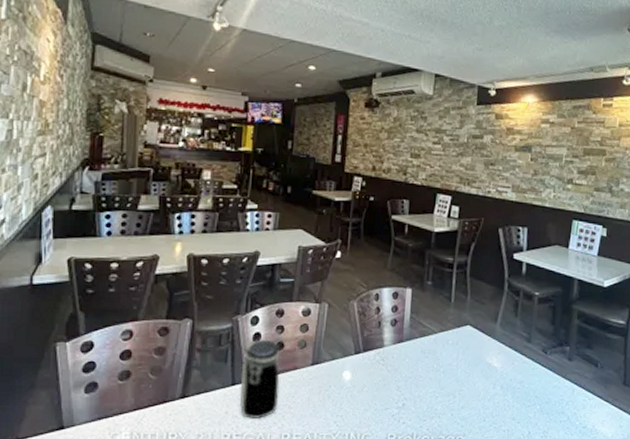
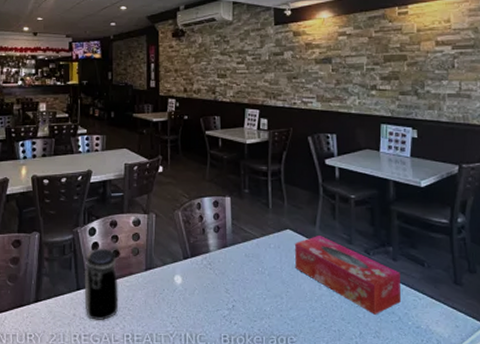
tissue box: none [472,333,574,414] -> present [295,236,400,315]

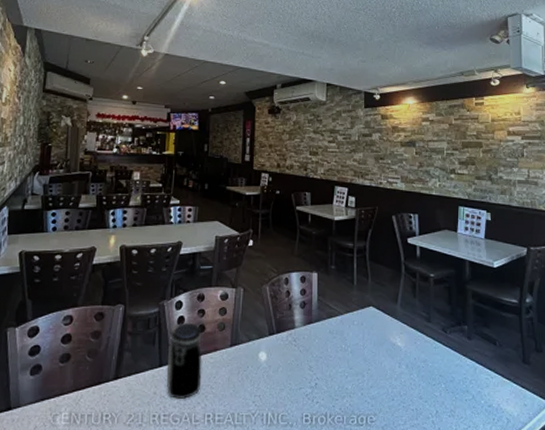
tissue box: present [295,236,400,315] -> none [377,313,474,393]

